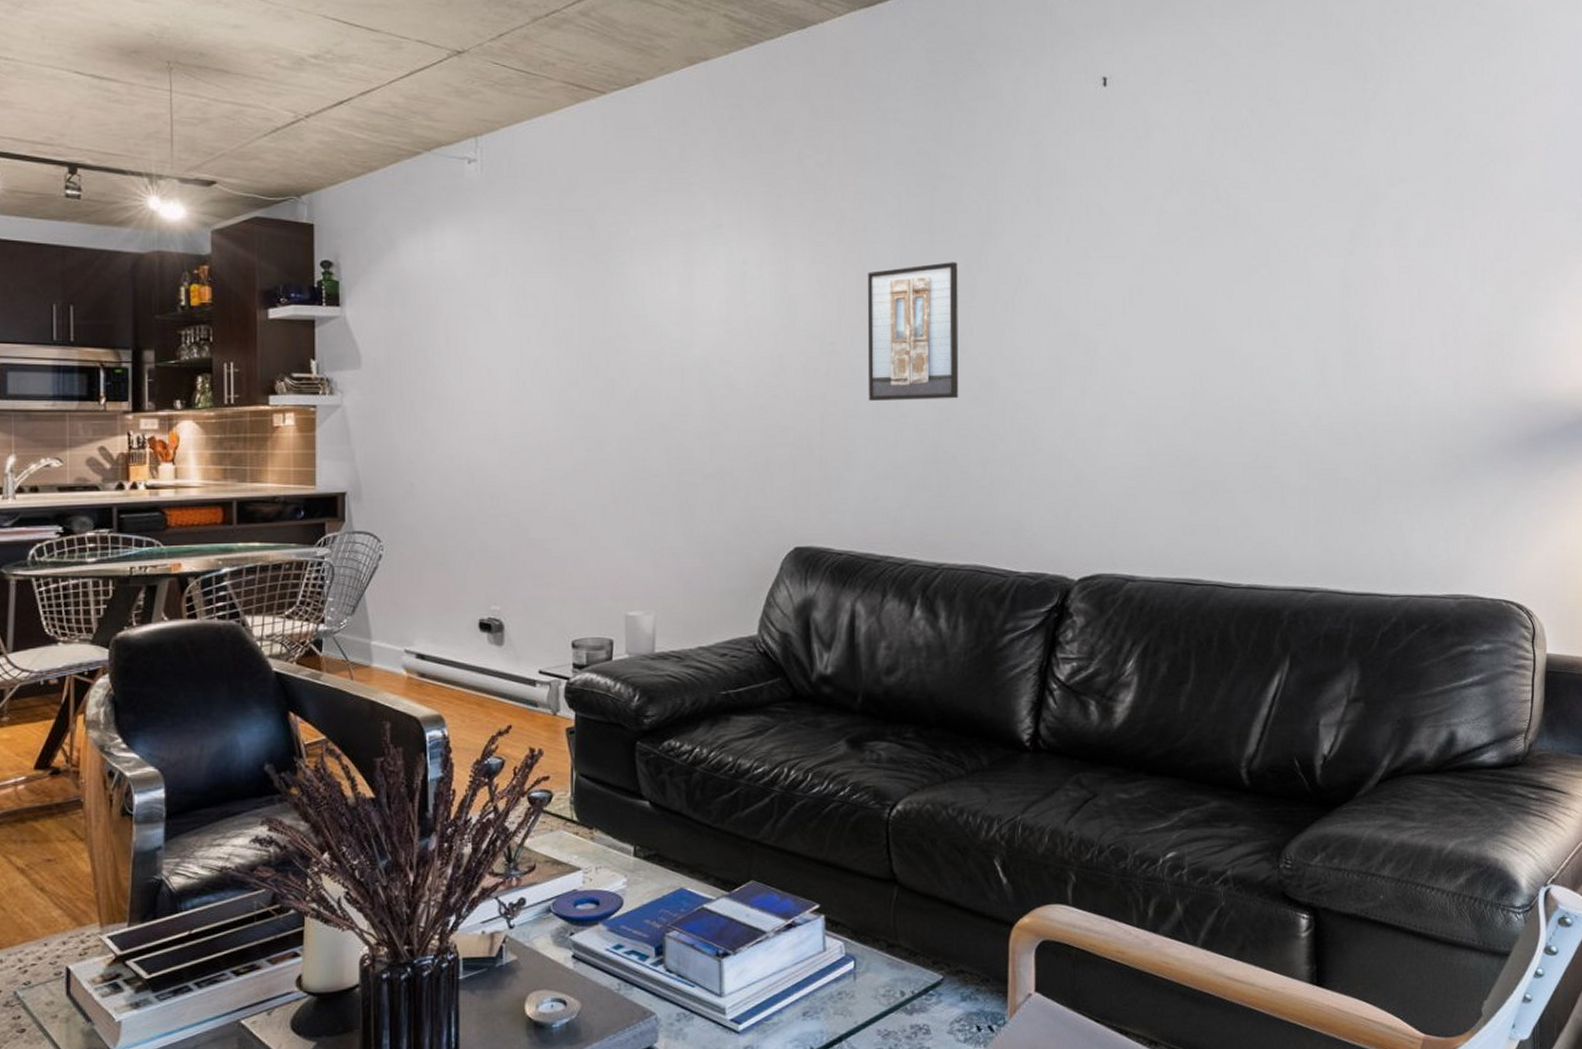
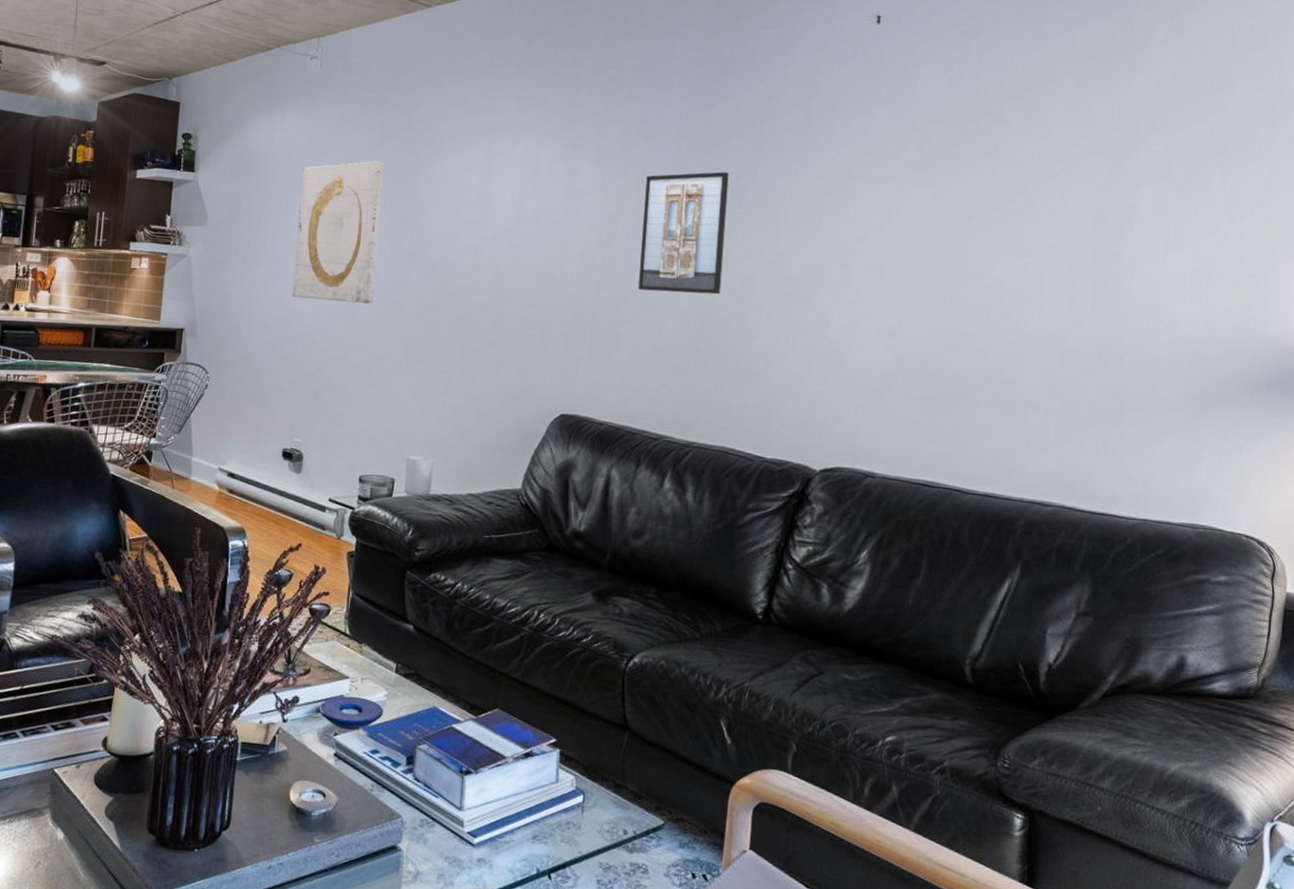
wall art: none [471,277,569,444] -> present [292,160,385,304]

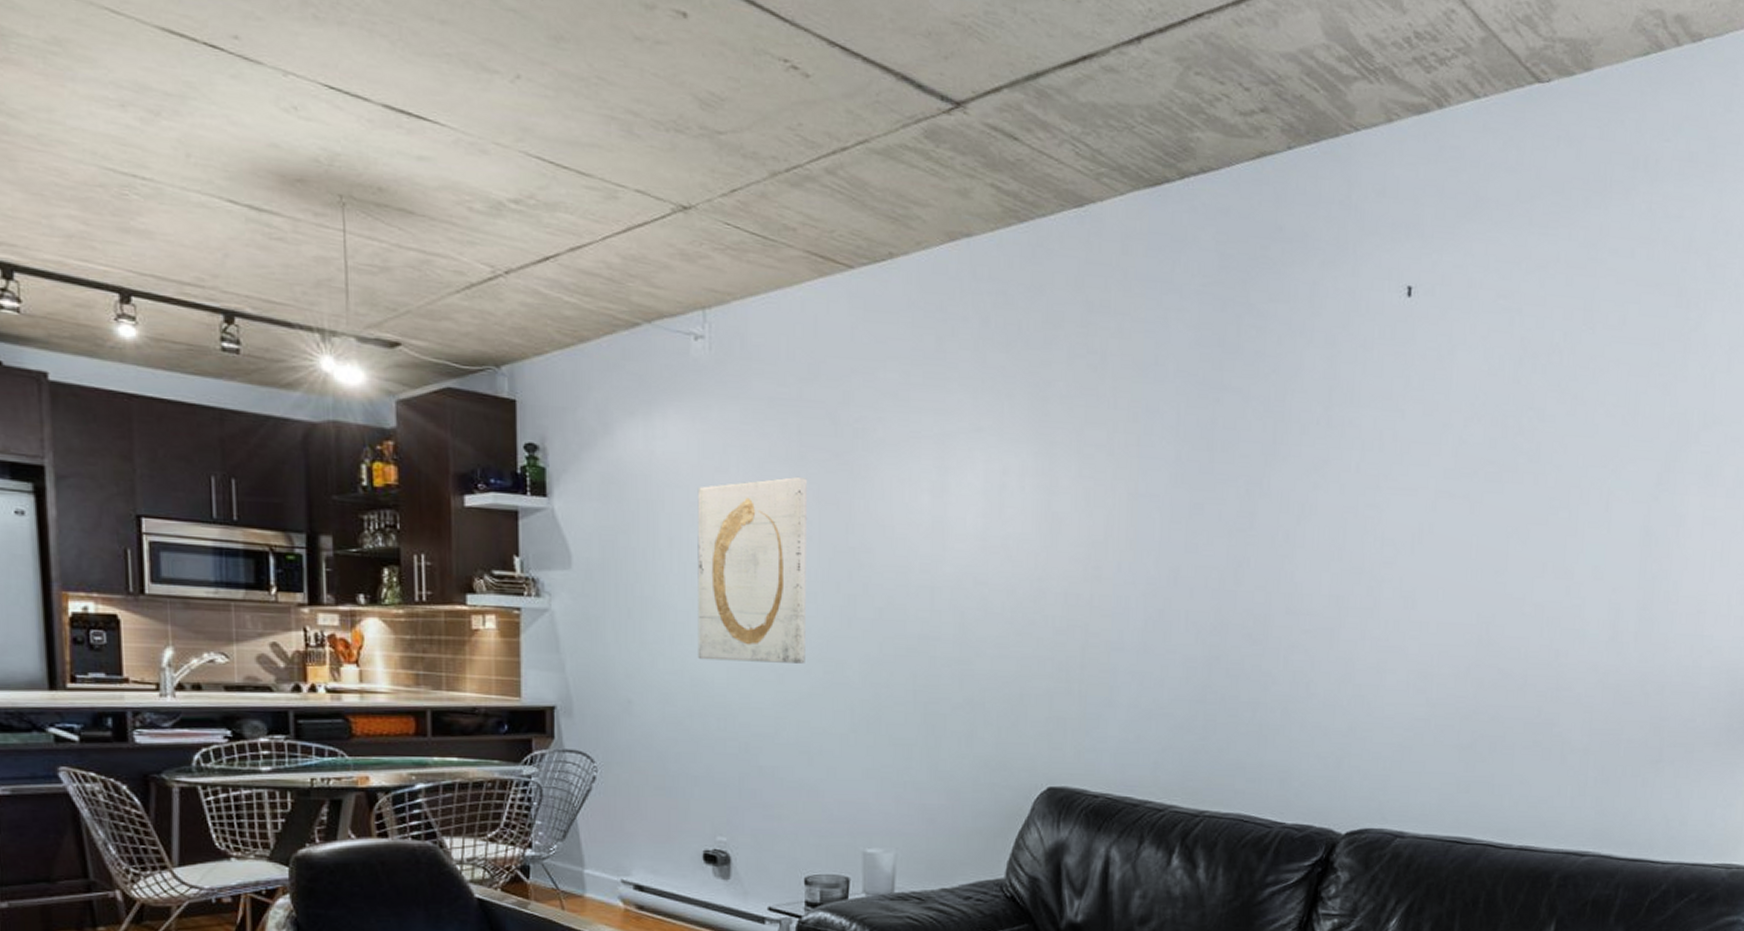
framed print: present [637,171,729,295] -> none [1133,484,1238,636]

